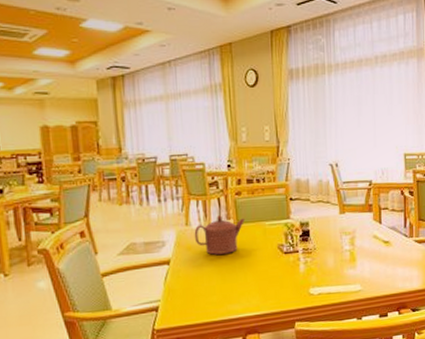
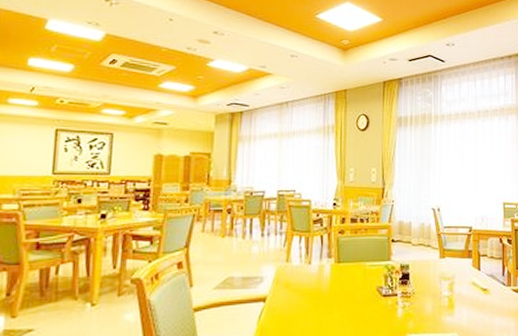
teapot: present [194,215,246,255] -> none [294,253,347,294]

